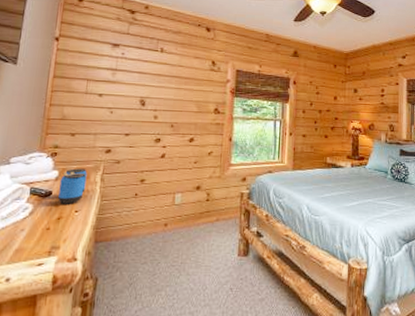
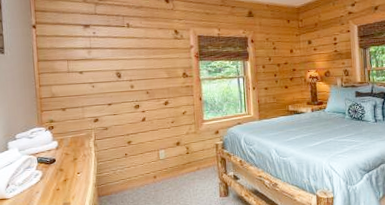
barrel: present [58,168,87,204] -> none [60,137,83,168]

